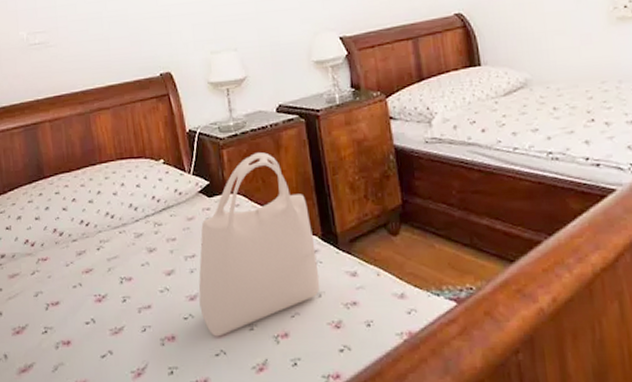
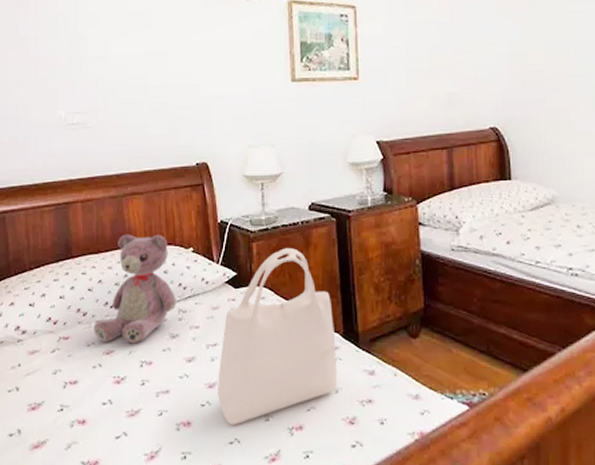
teddy bear: none [71,149,152,261] -> present [94,234,177,344]

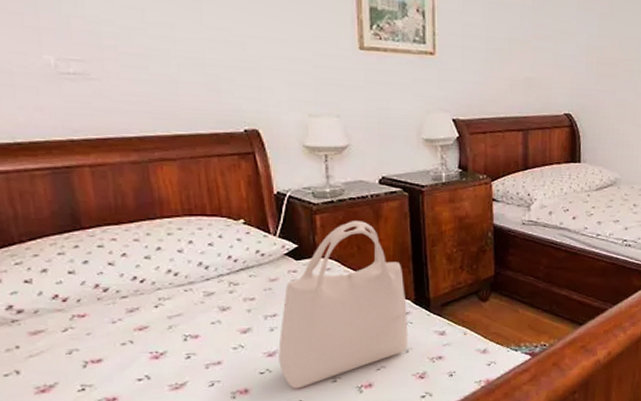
teddy bear: present [94,234,177,344] -> none [119,203,227,318]

